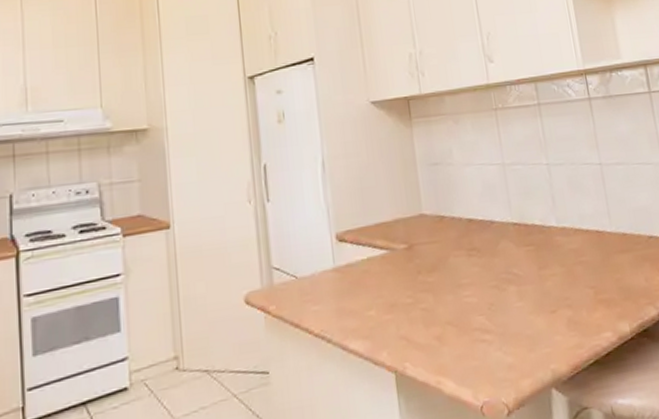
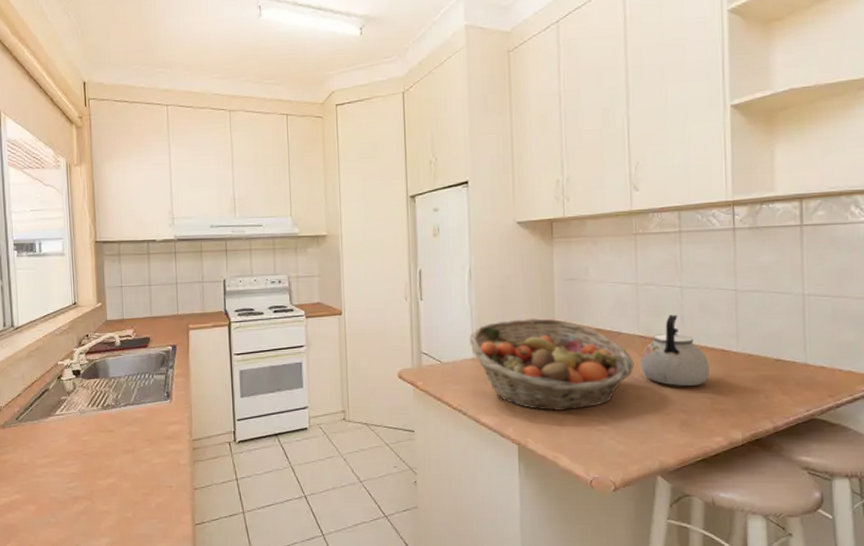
fruit basket: none [327,210,512,325] -> present [468,317,634,411]
kettle: none [516,195,589,278] -> present [640,314,710,386]

